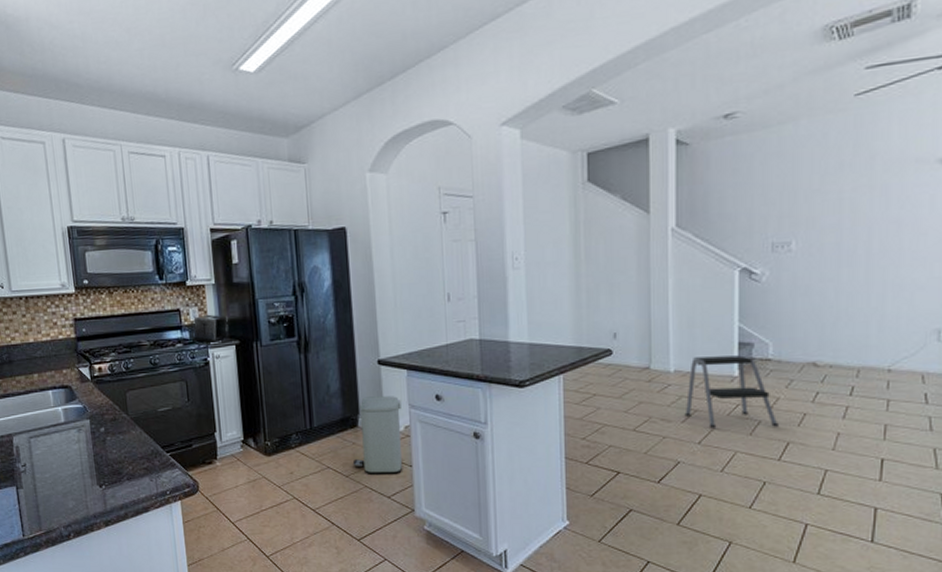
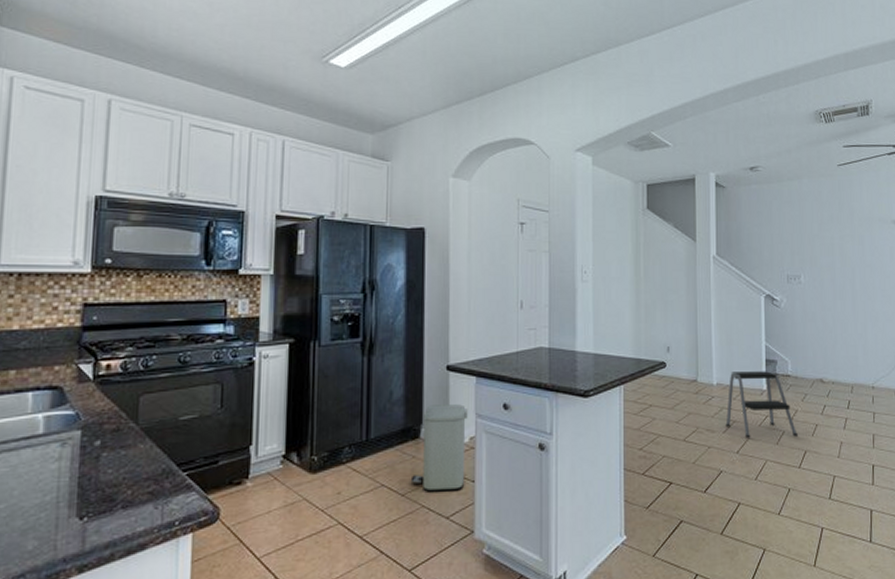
toaster: present [193,314,229,343] -> none [239,308,285,340]

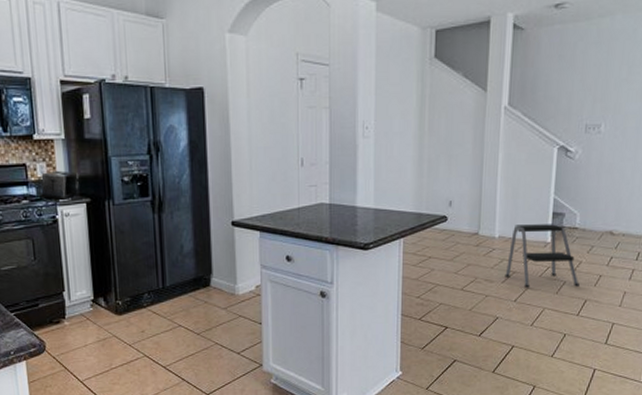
toaster: none [239,308,285,340] -> present [40,170,80,200]
pedal bin: present [410,404,468,492] -> none [204,256,253,332]

